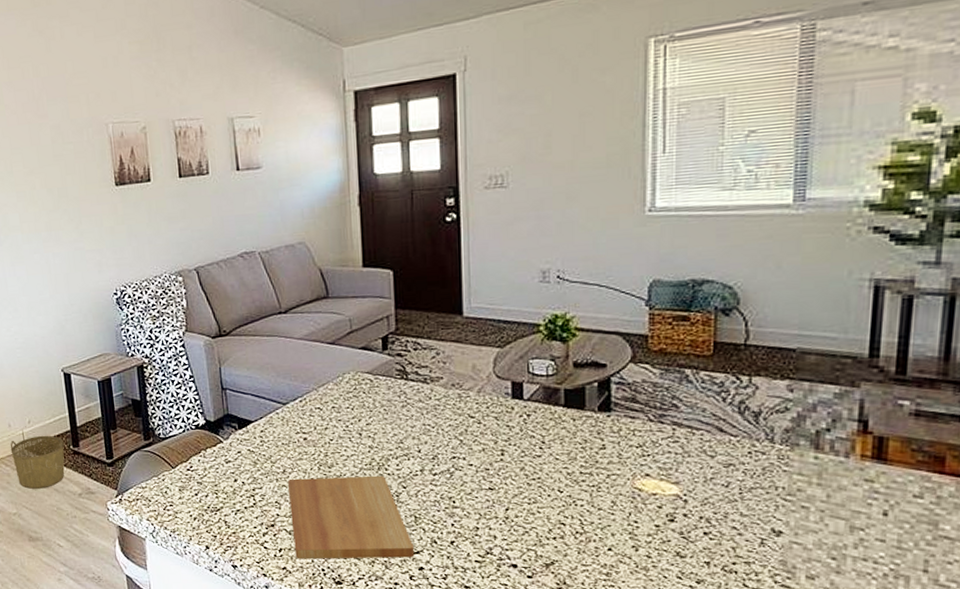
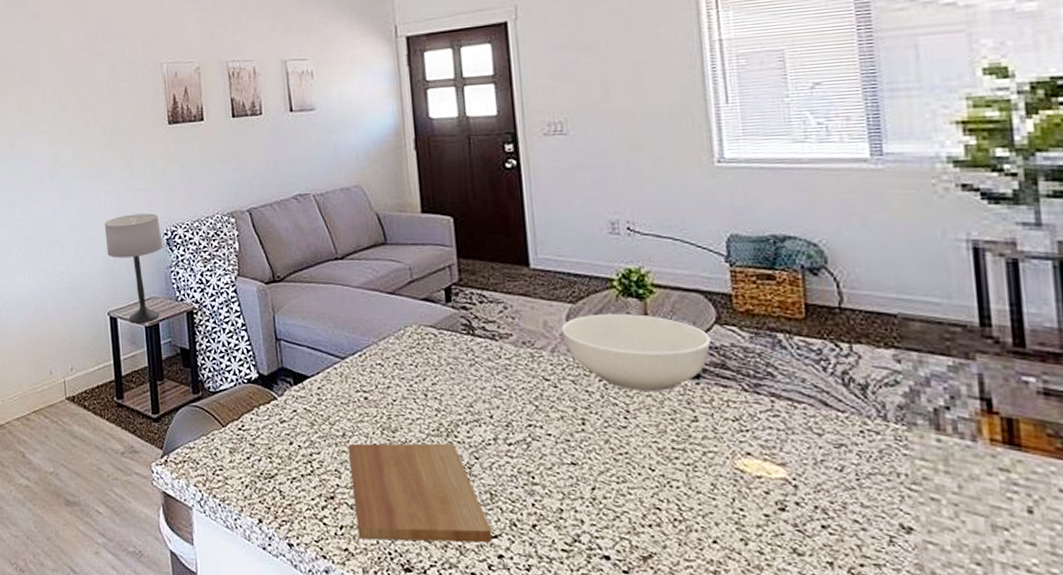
basket: present [10,435,65,489] -> none [50,384,109,445]
table lamp: none [54,274,114,378] -> present [104,213,164,323]
bowl: none [488,355,625,424] -> present [561,313,712,391]

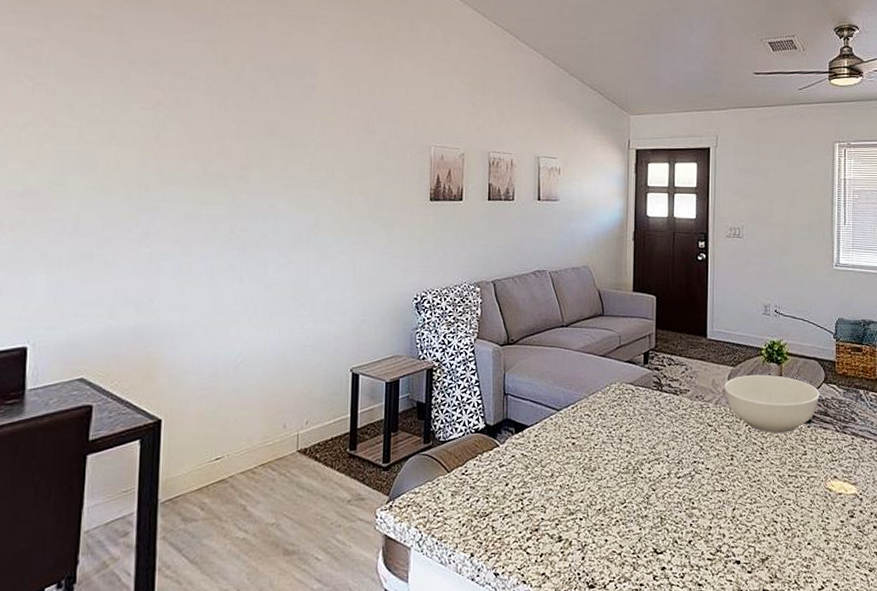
table lamp: present [104,213,164,323] -> none [357,279,412,379]
cutting board: present [348,443,493,543] -> none [554,479,659,564]

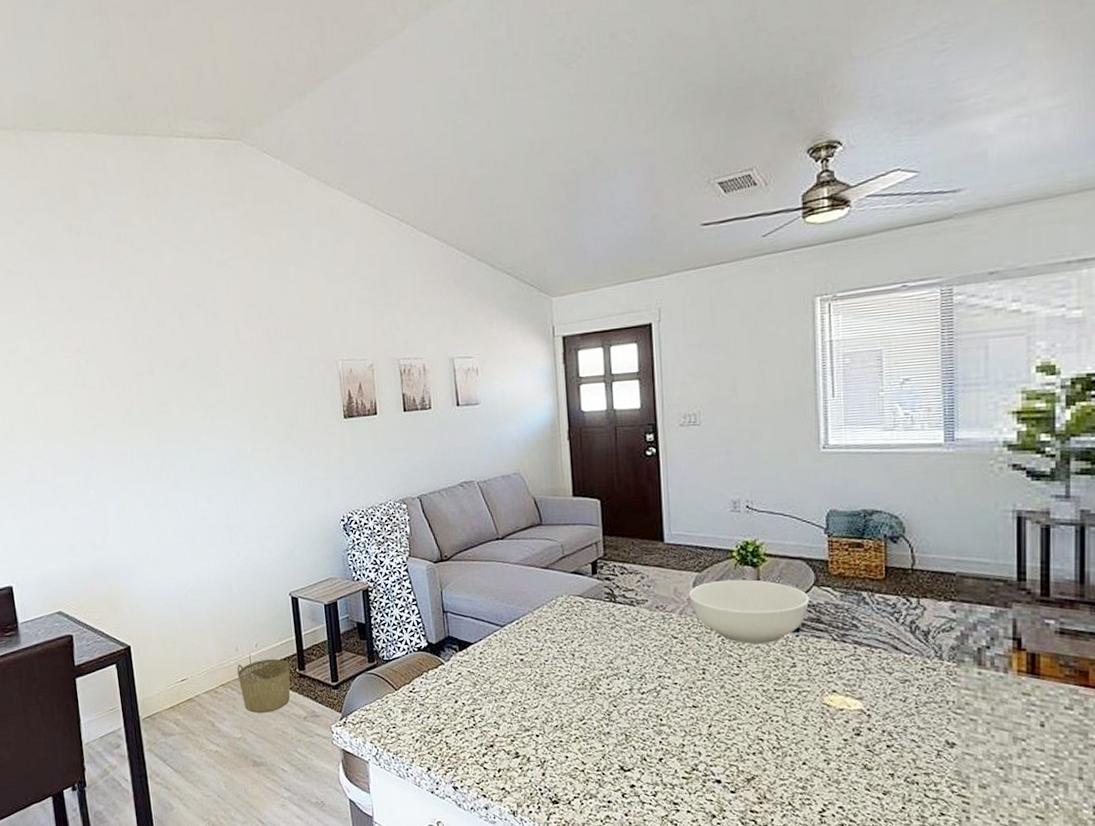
basket: none [281,437,342,496] -> present [237,658,291,713]

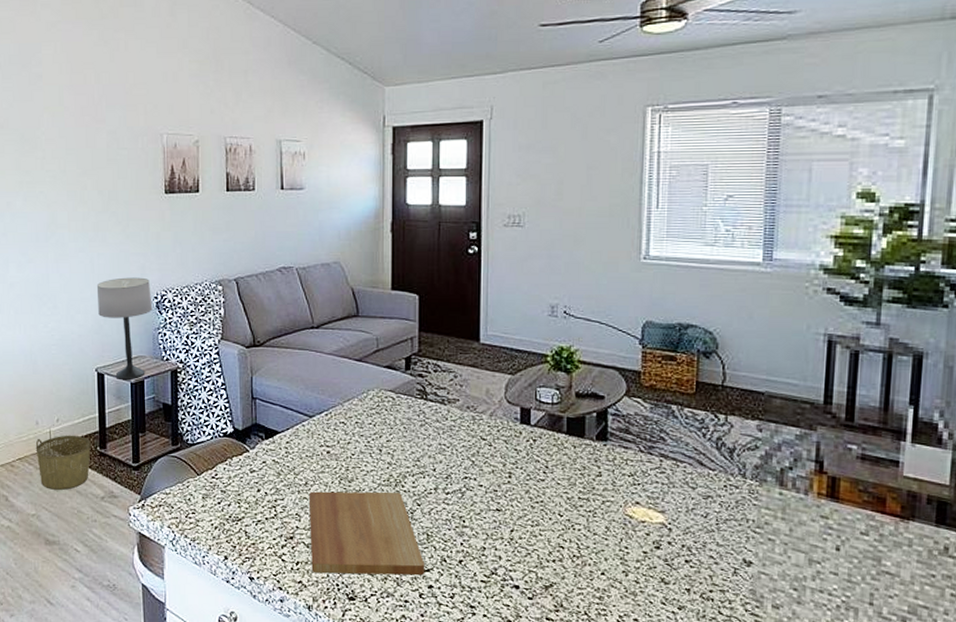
table lamp: none [284,501,341,602] -> present [96,277,153,379]
cutting board: none [506,695,626,779] -> present [309,491,425,576]
bowl: present [689,579,810,644] -> none [500,384,620,451]

